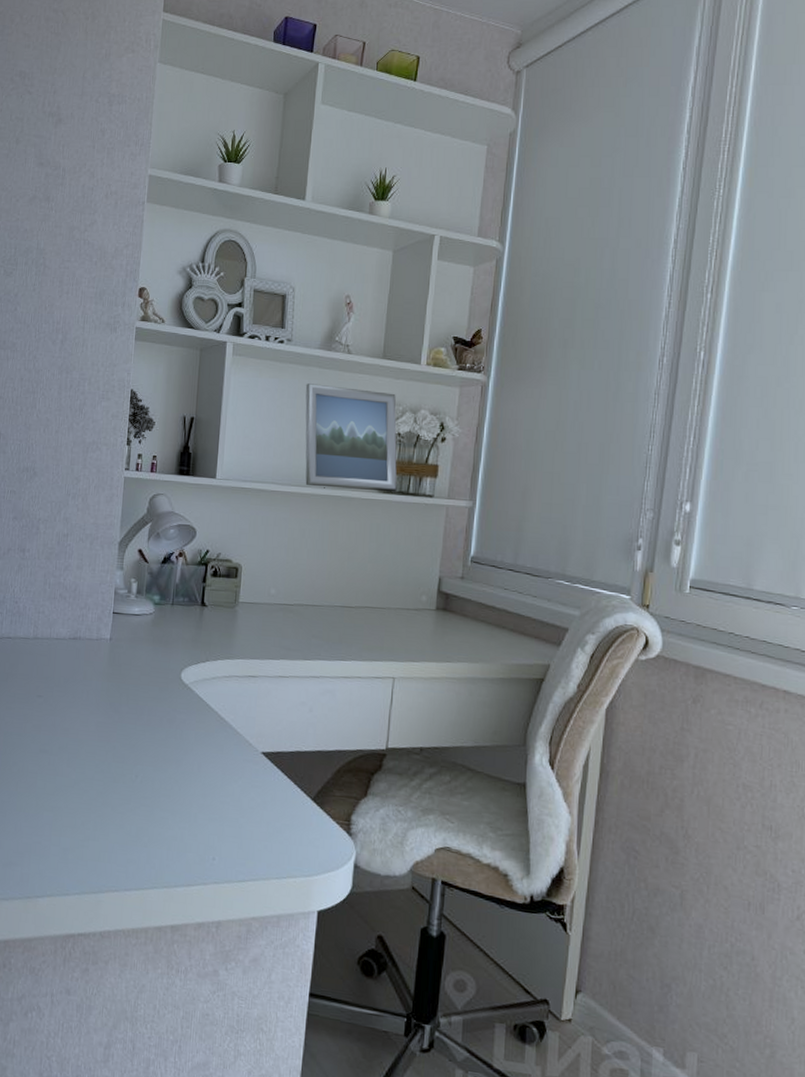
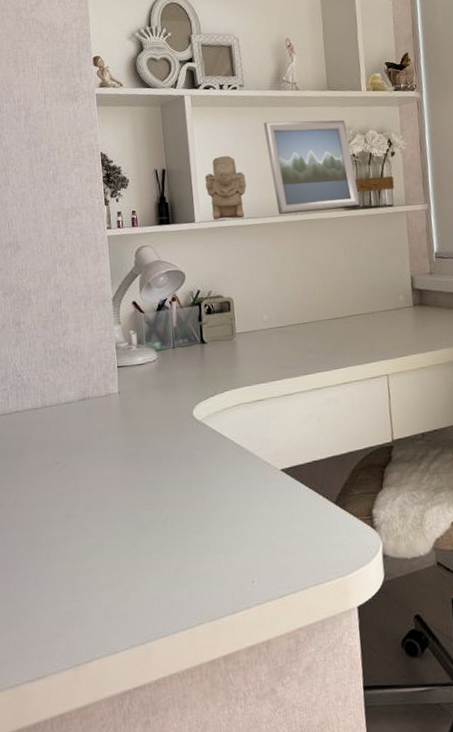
figurine: none [233,413,277,483] -> present [205,156,247,220]

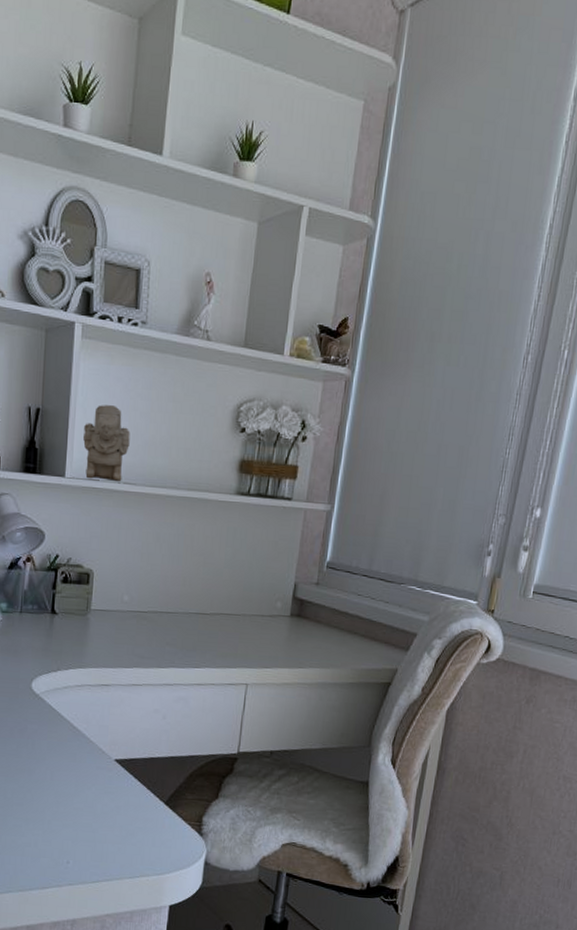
picture frame: present [263,119,361,215] -> none [160,373,257,495]

